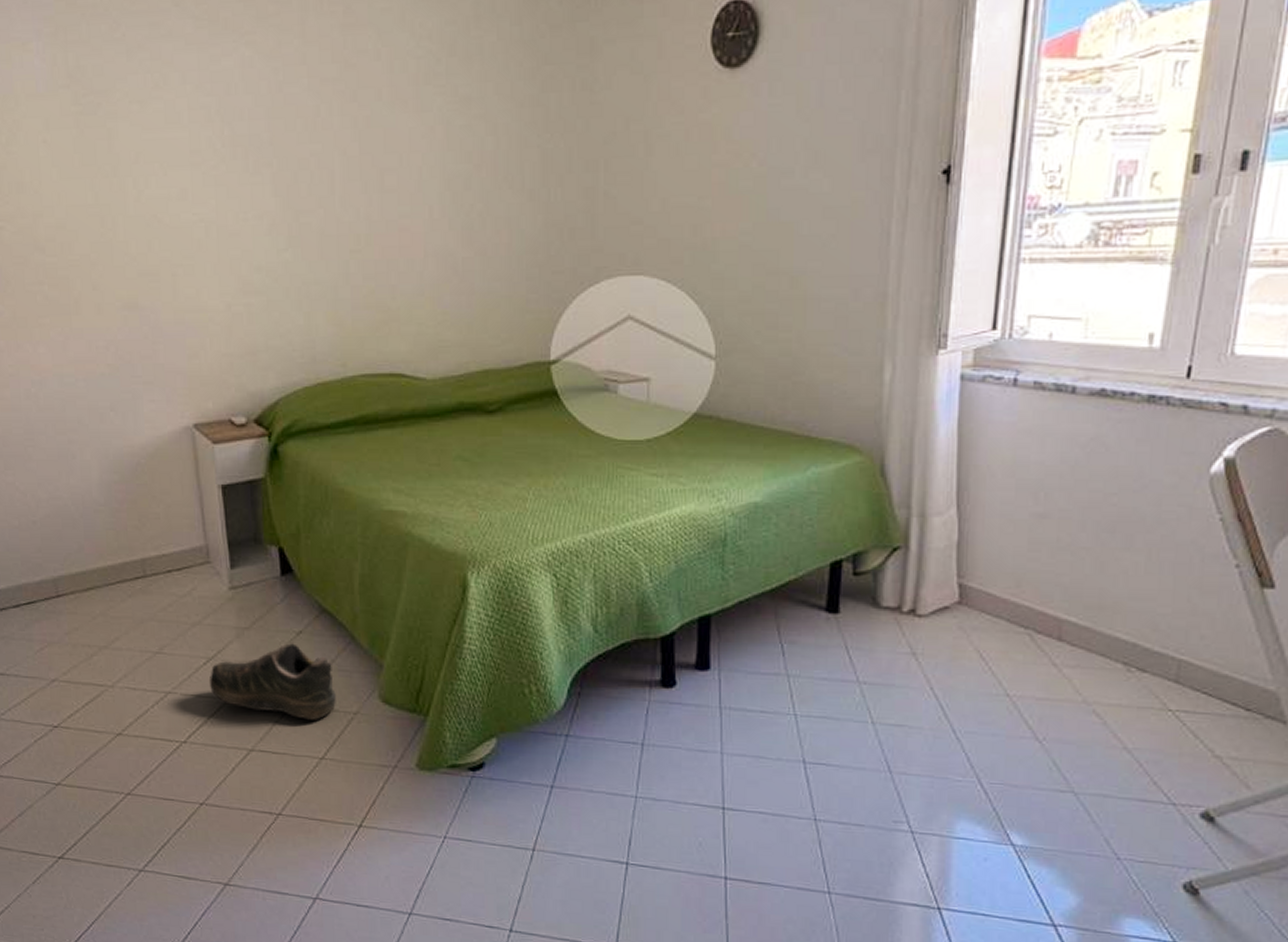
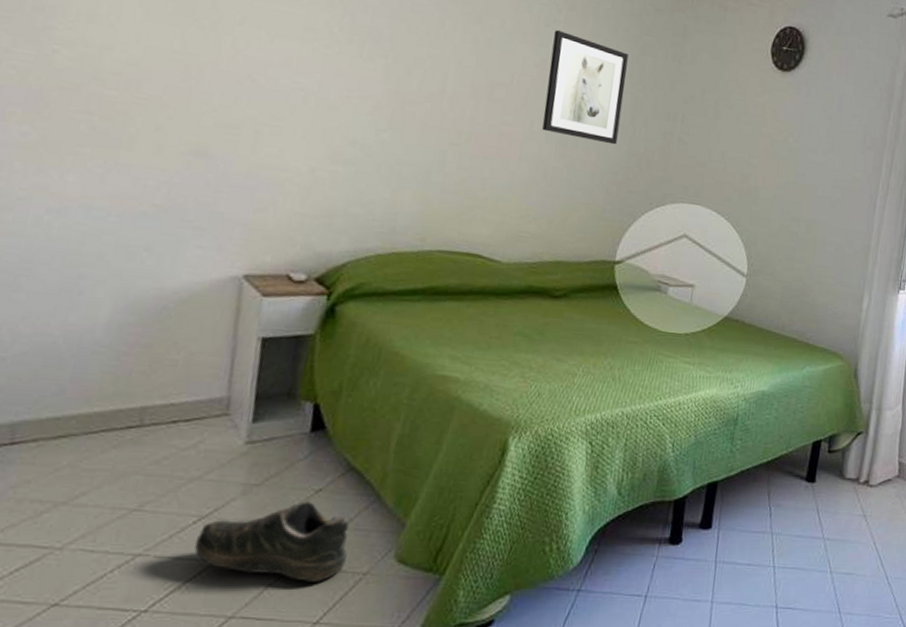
wall art: none [436,85,530,217] -> present [542,29,629,145]

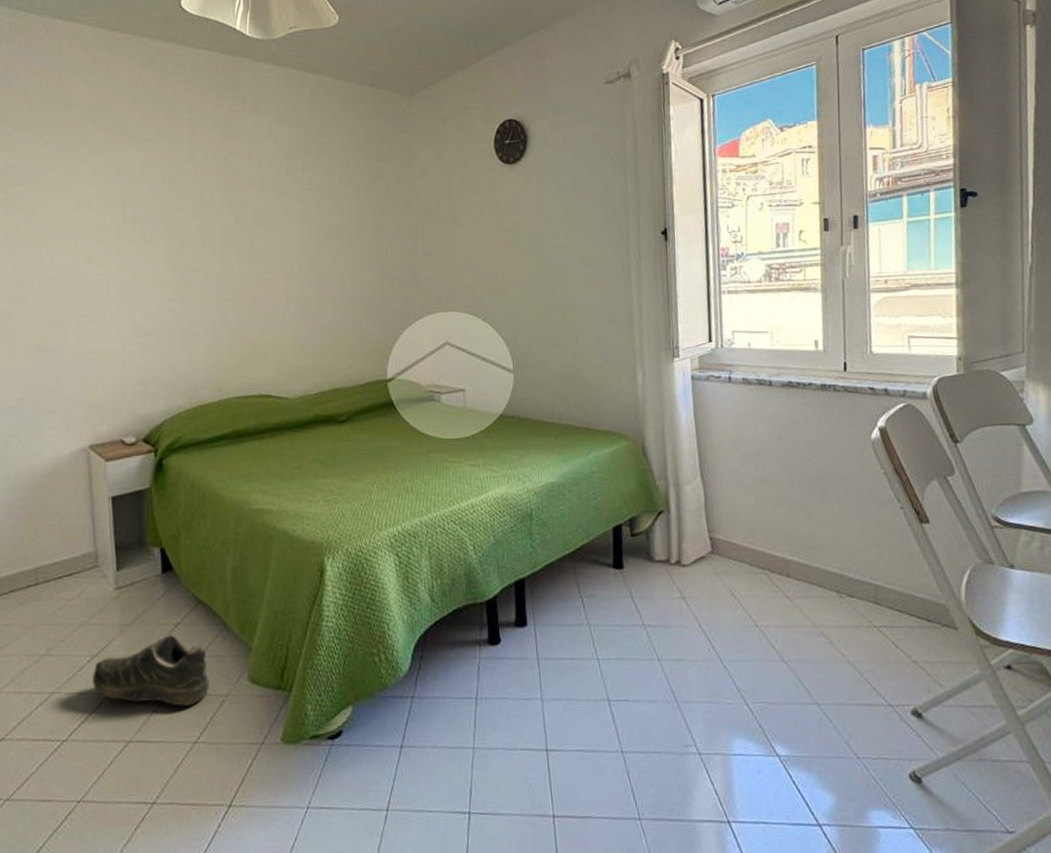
wall art: present [542,29,629,145] -> none [295,177,368,272]

